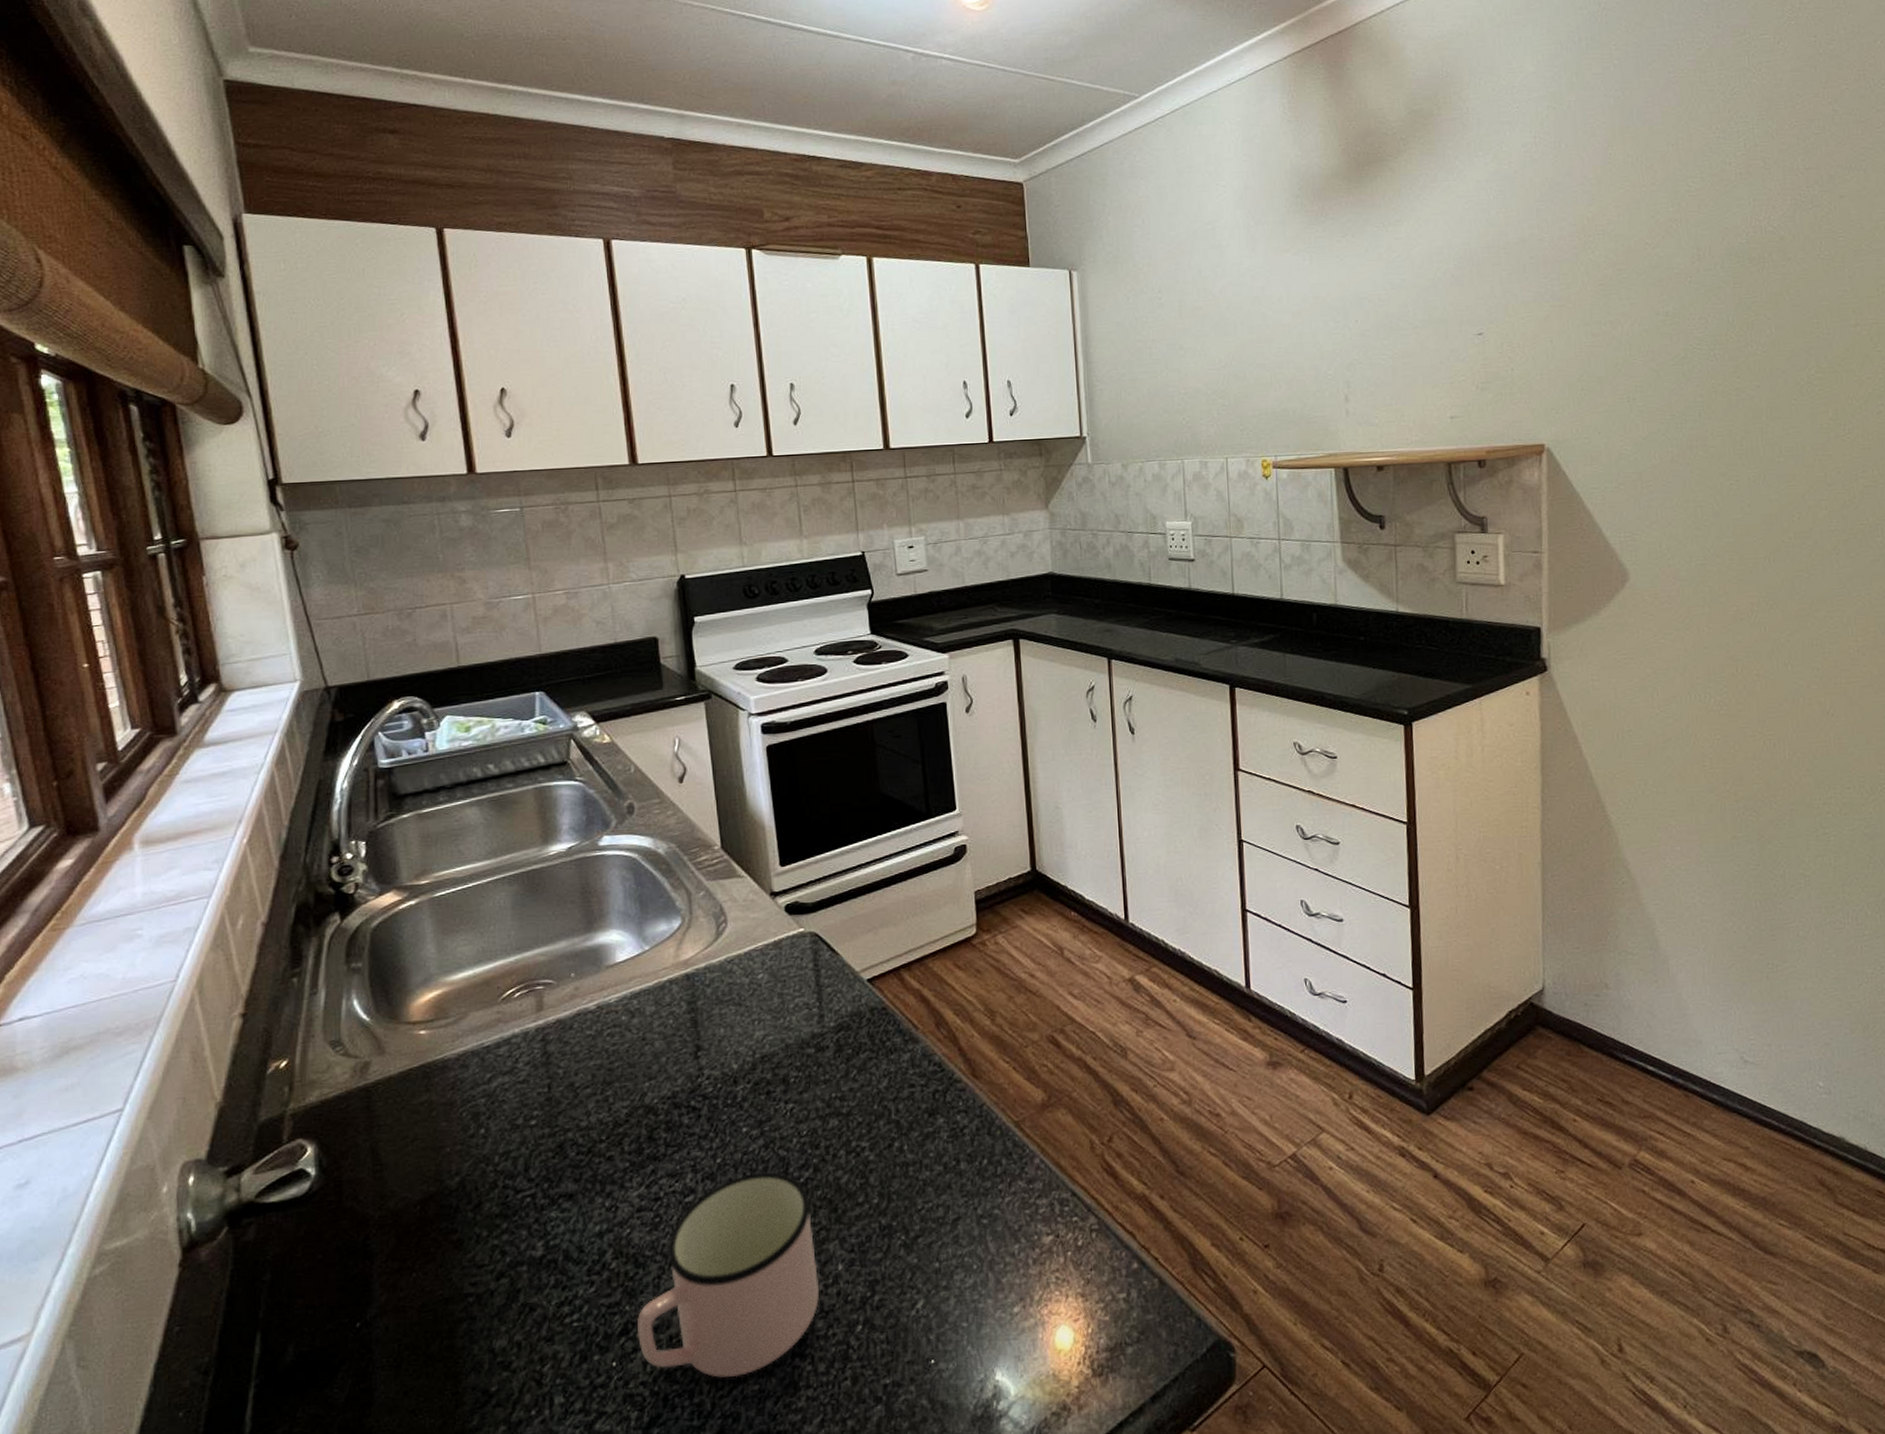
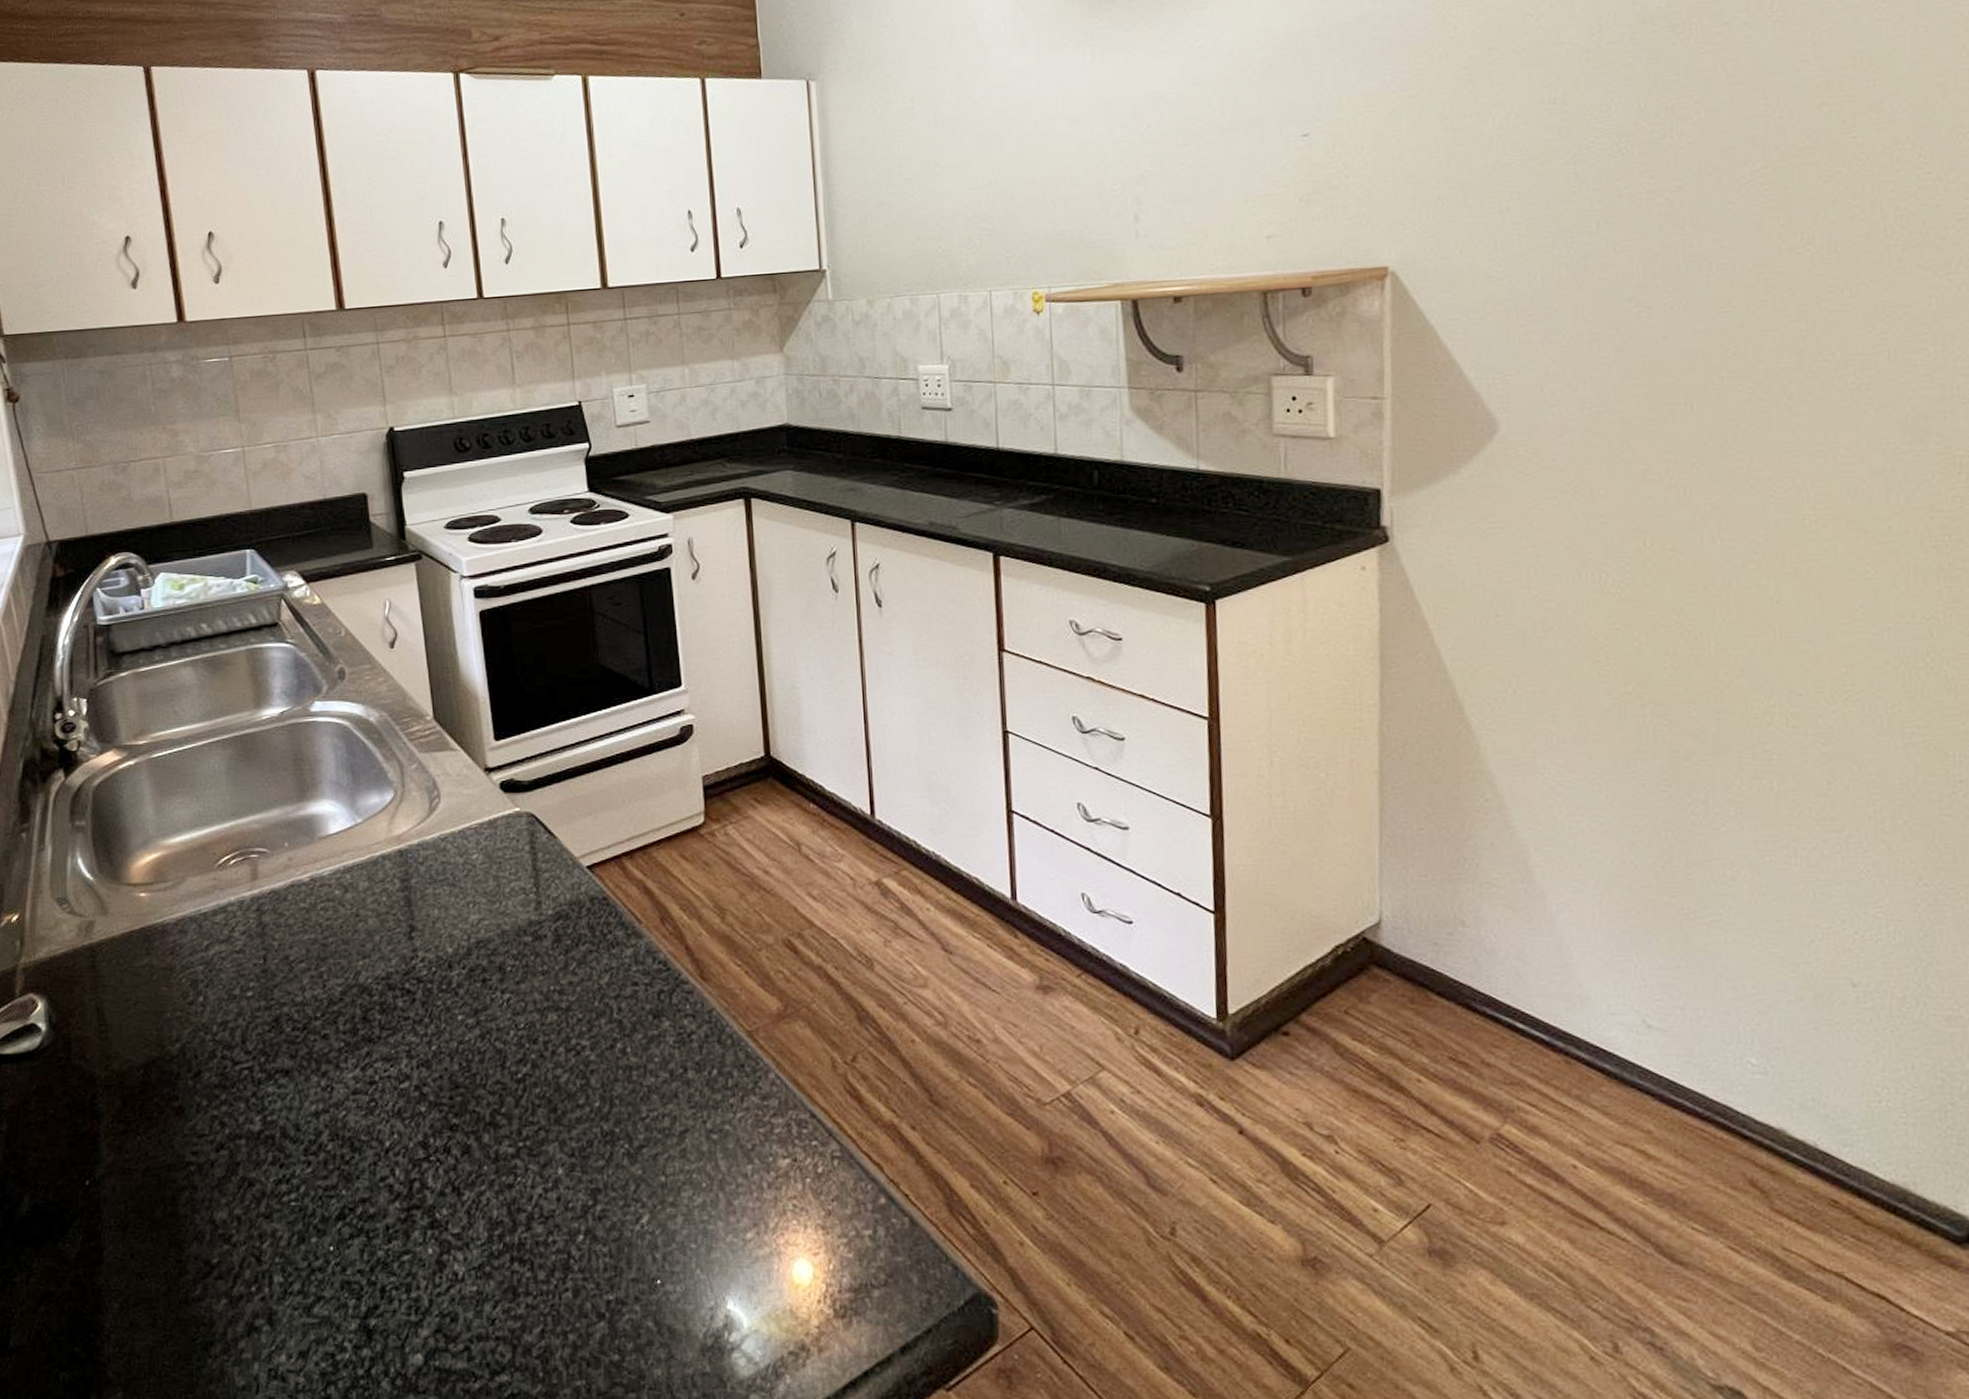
mug: present [637,1172,819,1378] -> none [353,1064,538,1276]

